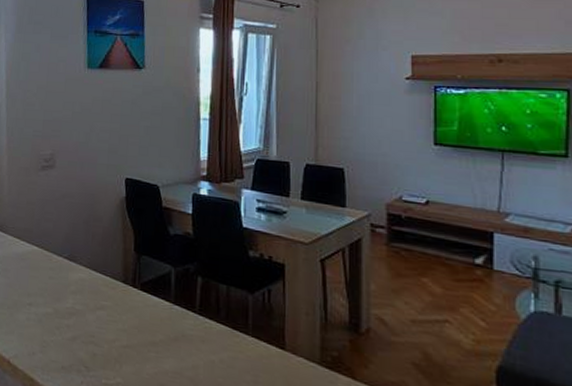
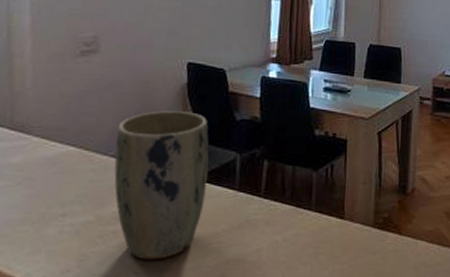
plant pot: none [67,221,146,358] -> present [114,111,209,260]

